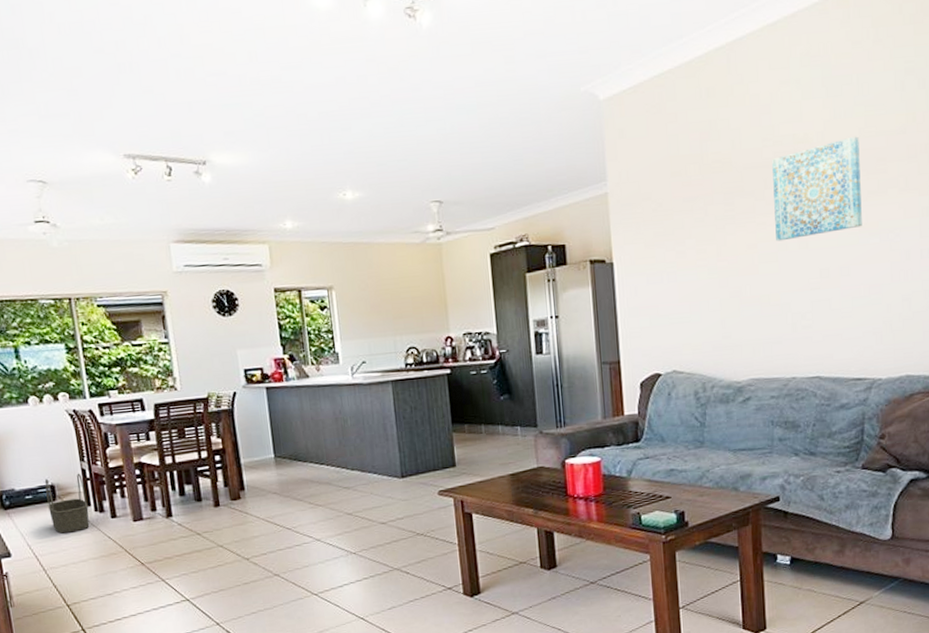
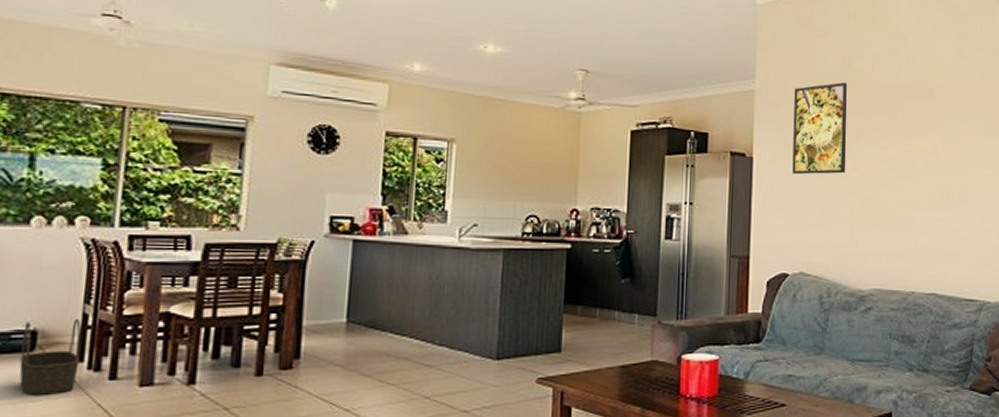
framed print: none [649,168,712,274] -> present [792,82,847,175]
wall art: present [772,136,862,242] -> none [905,77,980,160]

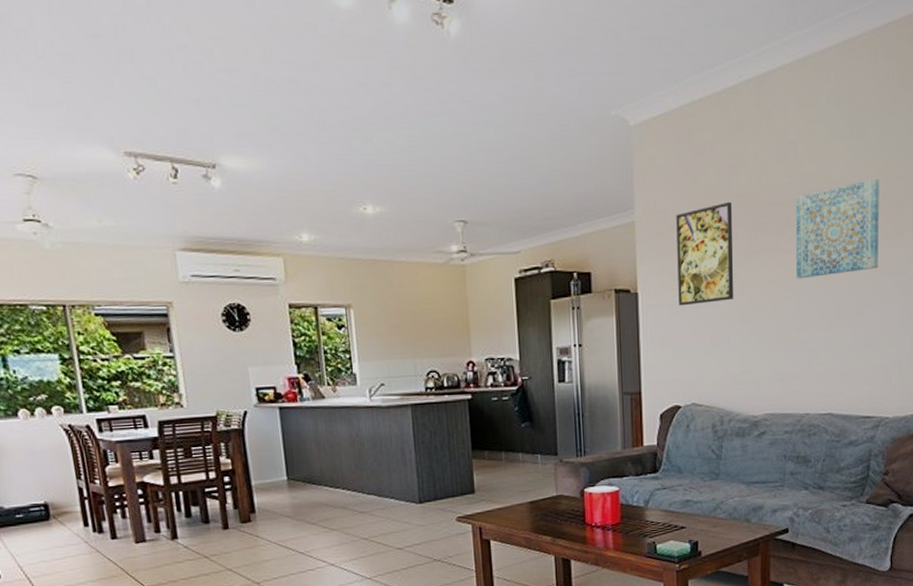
basket: present [19,318,82,395] -> none [37,491,88,555]
wall art: none [905,77,980,160] -> present [796,178,879,279]

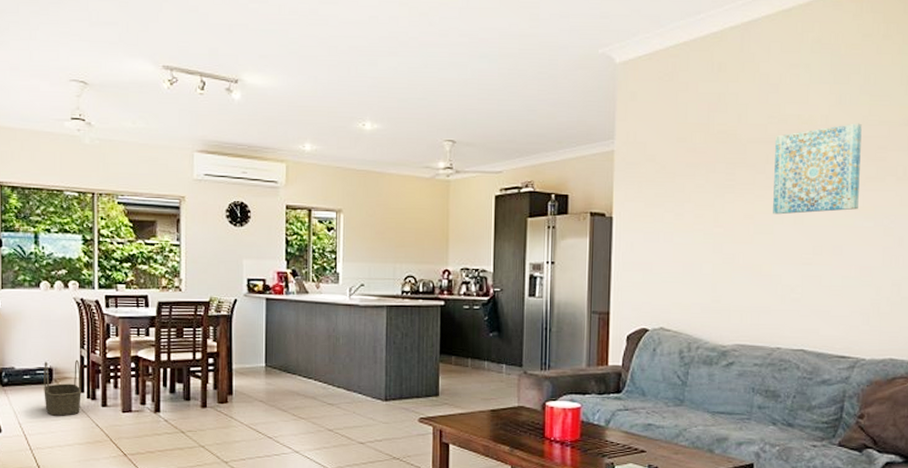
basket: none [37,491,88,555] -> present [44,359,81,416]
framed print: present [676,201,734,306] -> none [652,137,710,233]

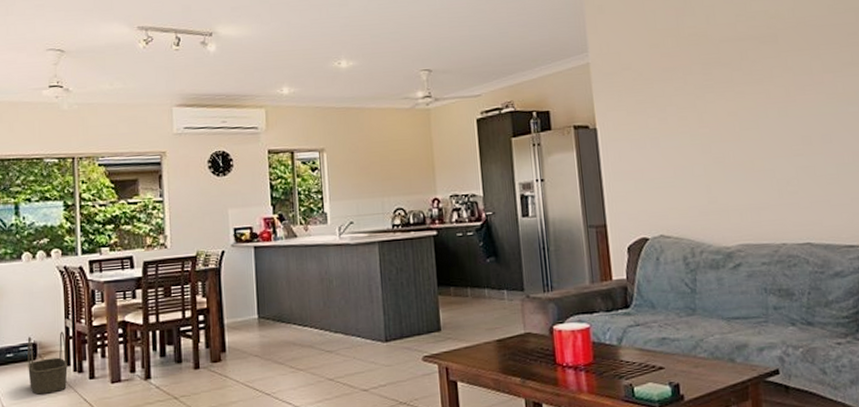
wall art: present [773,123,862,215] -> none [746,12,840,110]

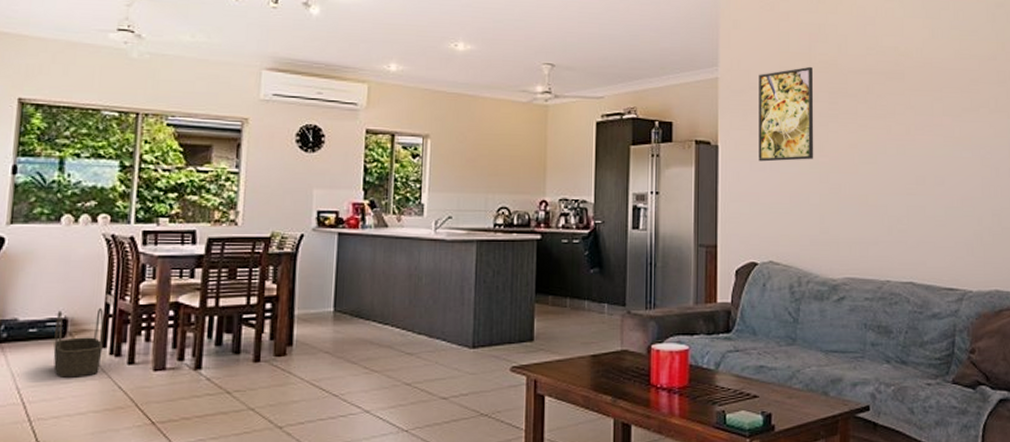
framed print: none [629,40,694,139] -> present [758,66,814,162]

